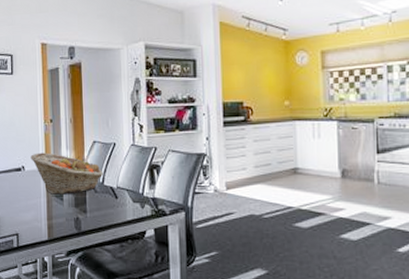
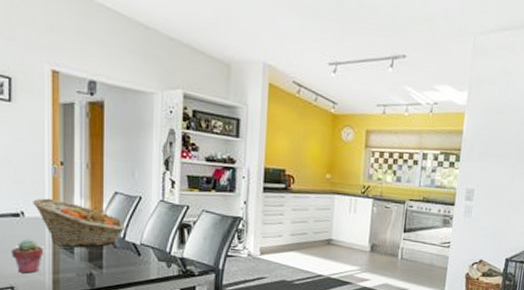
potted succulent: none [16,191,40,221] -> present [12,239,44,274]

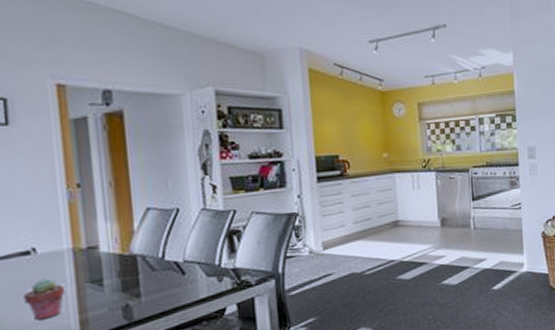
fruit basket: present [33,198,126,248] -> none [46,227,164,281]

